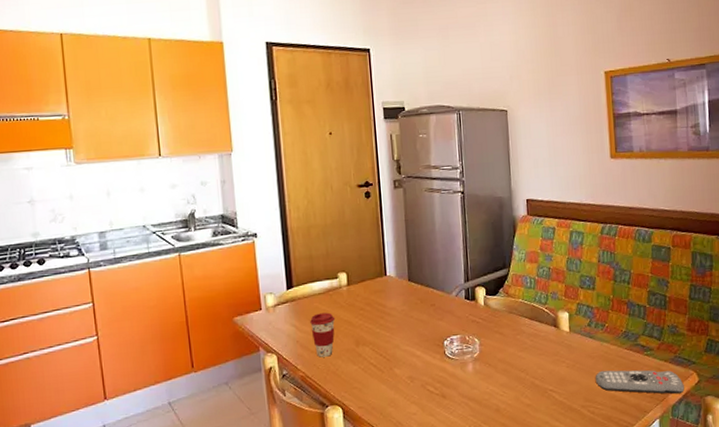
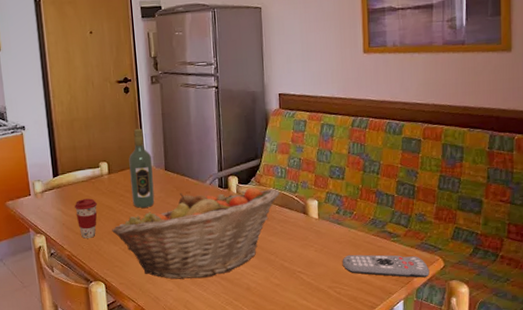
fruit basket: none [350,298,530,401] -> present [112,187,280,279]
wine bottle: none [369,235,397,323] -> present [129,128,155,208]

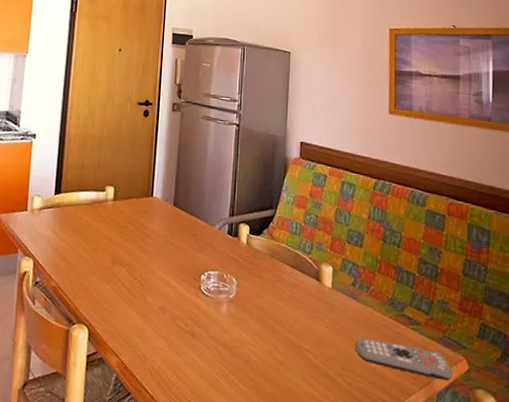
coffee cup: present [75,198,98,239] -> none [71,224,97,271]
fruit basket: present [112,187,280,279] -> none [107,234,293,340]
wine bottle: present [129,128,155,208] -> none [134,155,162,245]

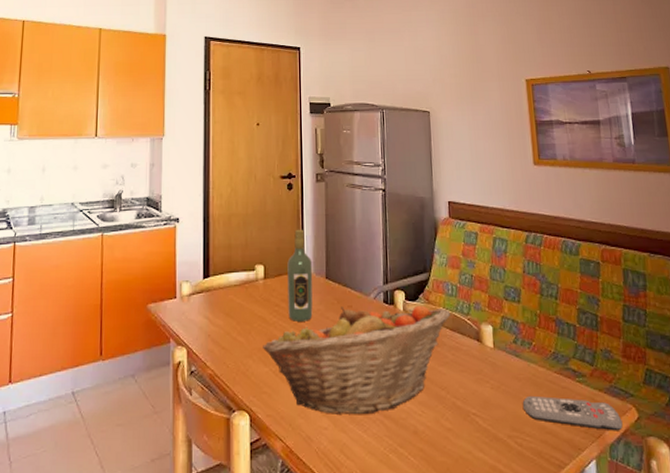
fruit basket: none [107,234,293,340] -> present [263,305,451,414]
wine bottle: none [134,155,162,245] -> present [287,229,313,322]

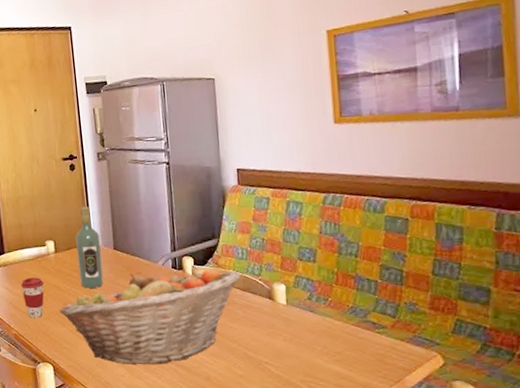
coffee cup: none [224,306,250,355] -> present [21,277,45,318]
remote control: present [522,395,623,431] -> none [316,346,426,376]

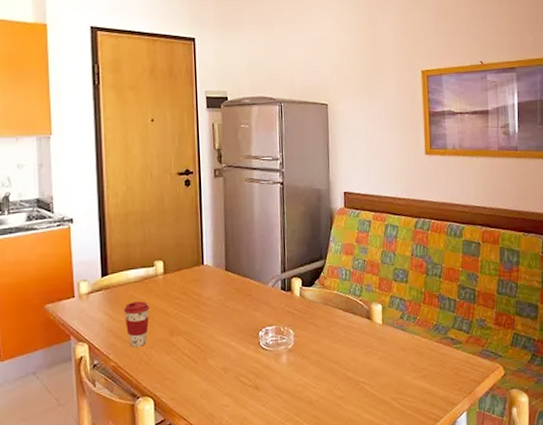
fruit basket: present [59,269,241,365] -> none [164,290,344,393]
wine bottle: present [75,206,104,288] -> none [187,224,213,312]

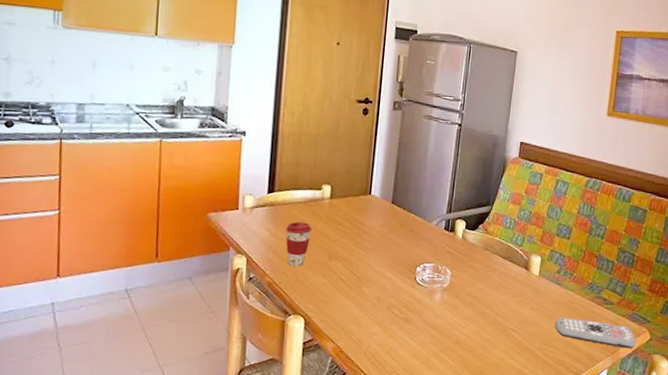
remote control: none [406,362,491,387] -> present [554,317,636,349]

